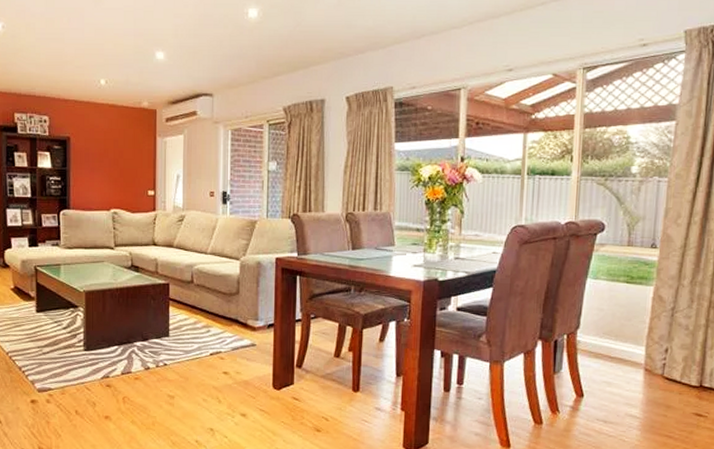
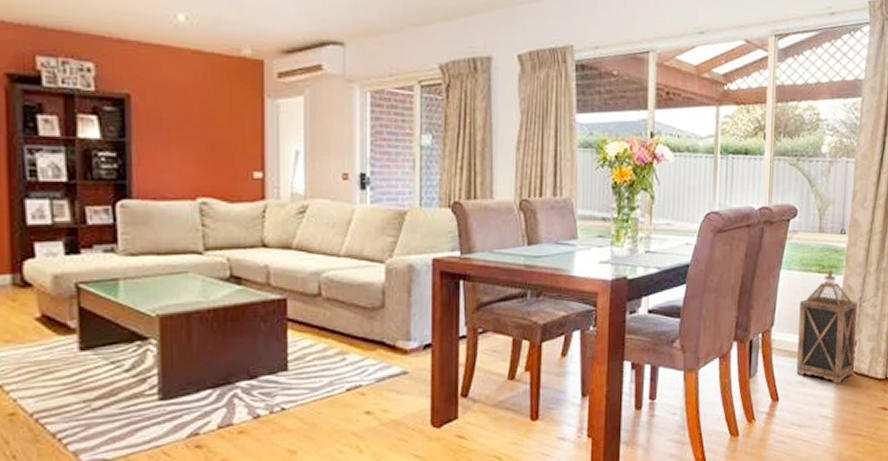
lantern: none [602,280,670,387] -> present [796,269,858,385]

